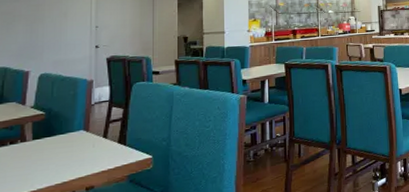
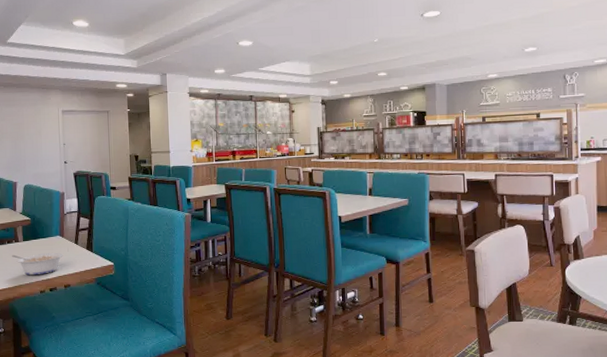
legume: none [15,150,88,181] -> present [12,253,64,276]

